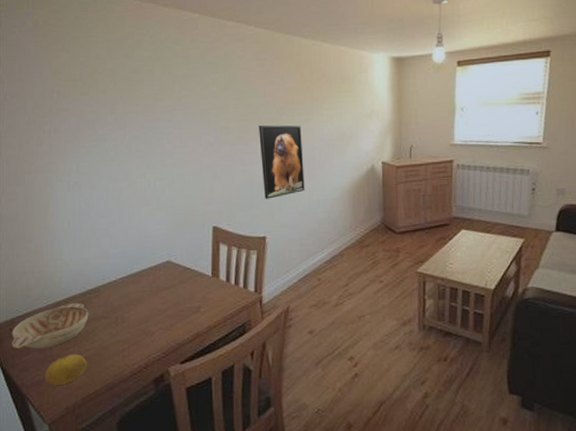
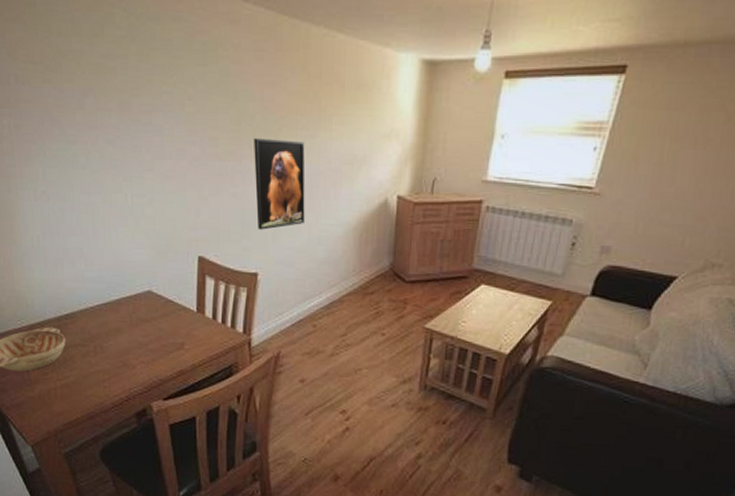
fruit: present [45,354,87,385] -> none [24,379,67,409]

